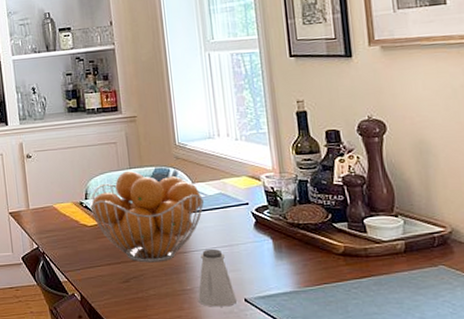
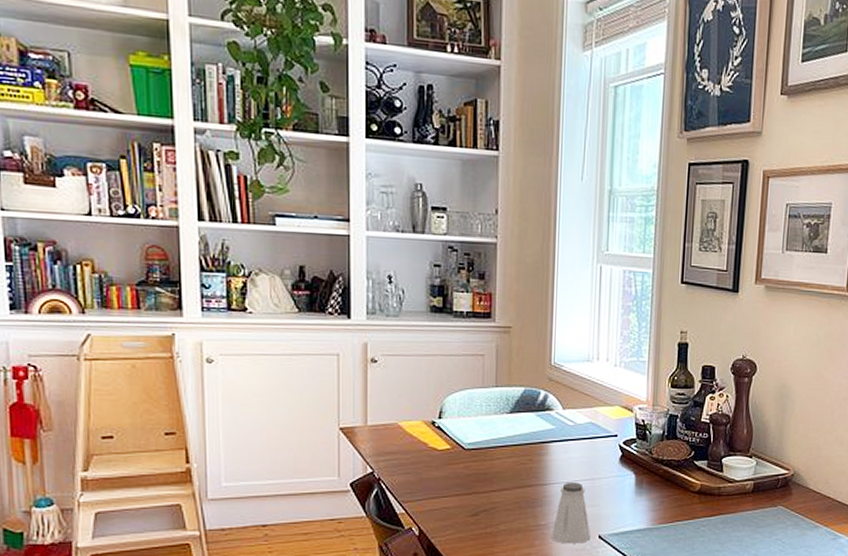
fruit basket: present [89,170,205,263] -> none [442,389,573,494]

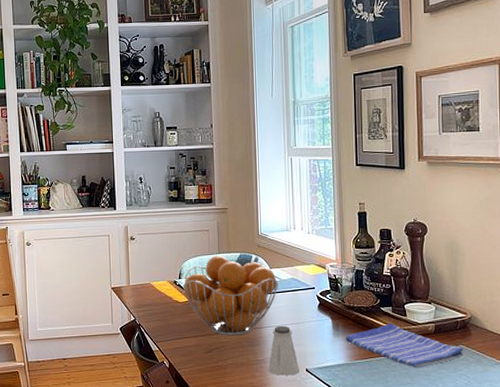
fruit basket: none [442,389,573,494] -> present [182,255,279,336]
dish towel: none [649,480,783,532] -> present [345,323,464,367]

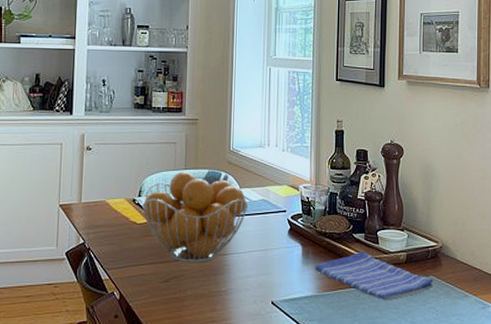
saltshaker: present [268,325,299,376] -> none [231,252,264,309]

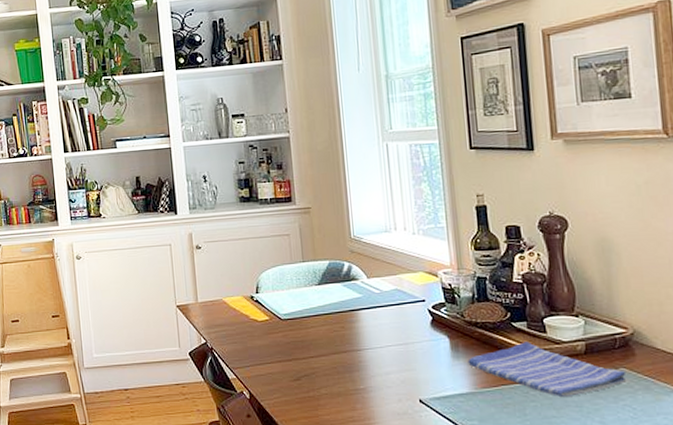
fruit basket: present [141,171,249,263] -> none [260,264,380,360]

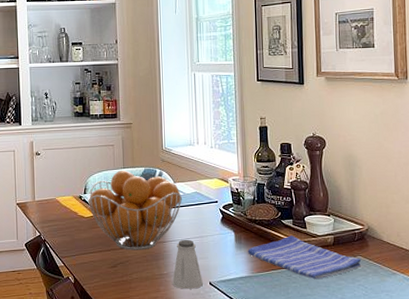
fruit basket: none [260,264,380,360] -> present [87,170,183,250]
saltshaker: none [371,347,411,408] -> present [172,239,203,289]

